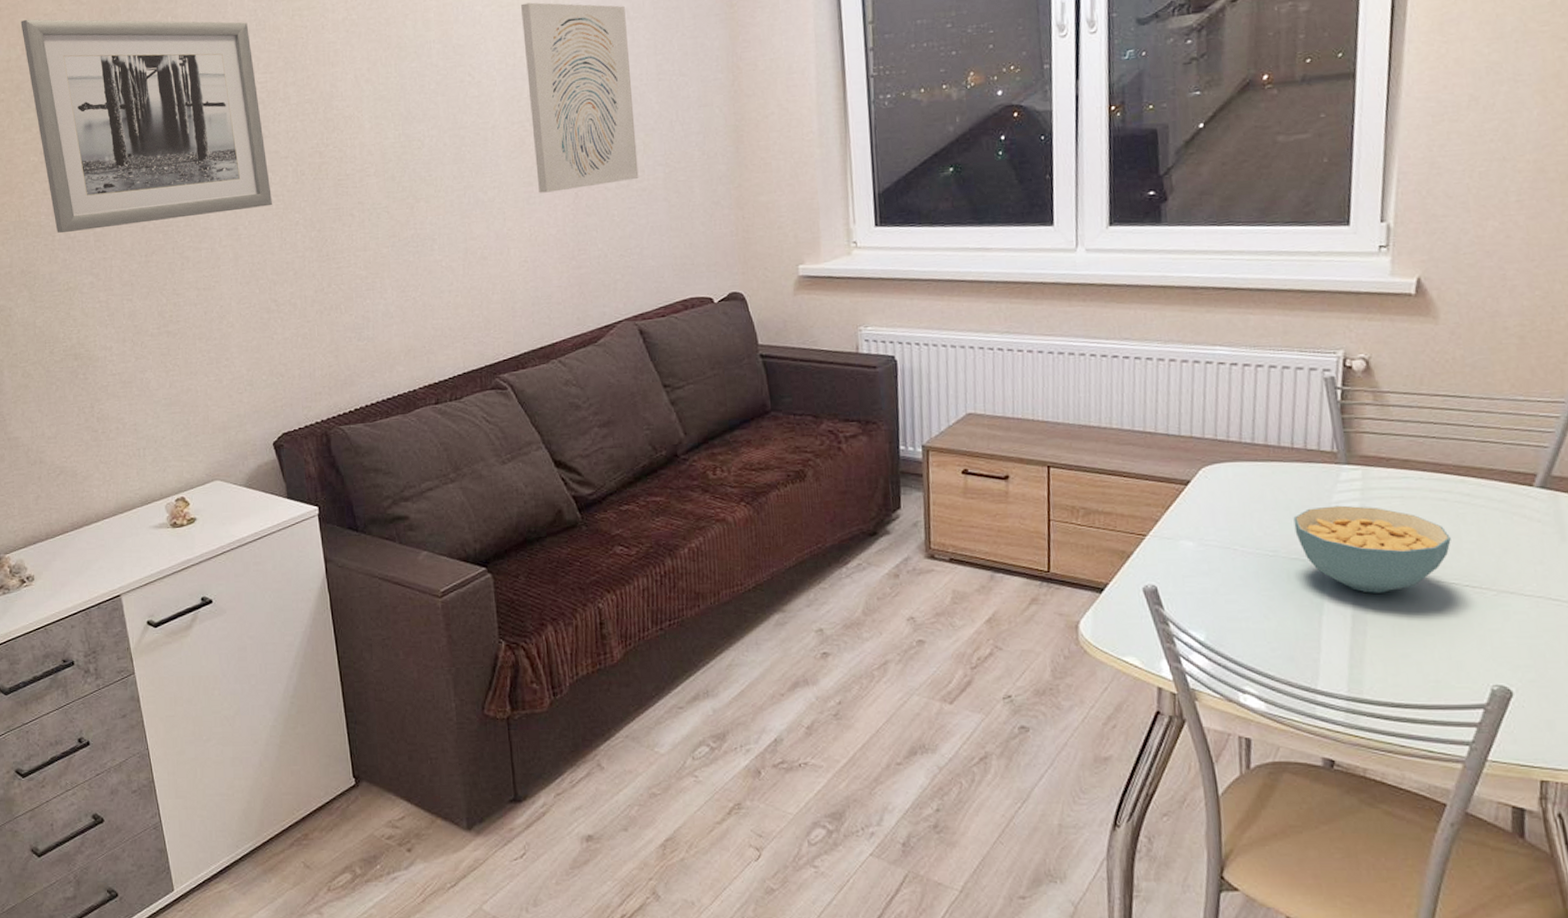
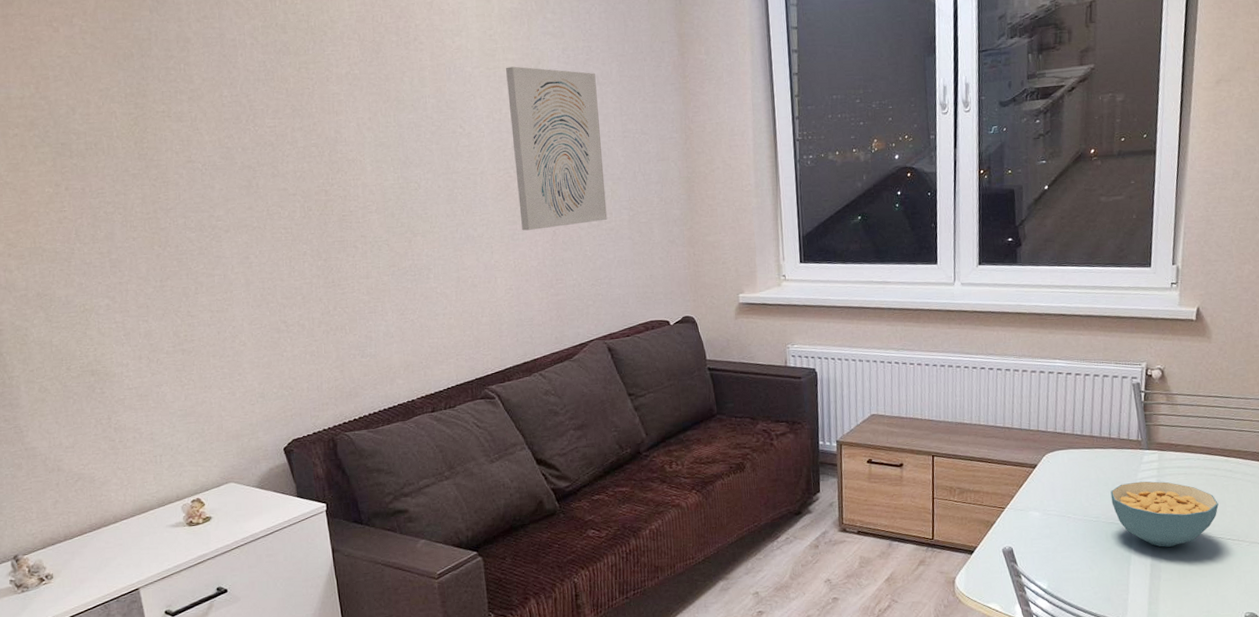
wall art: present [20,19,272,234] -> none [34,60,281,260]

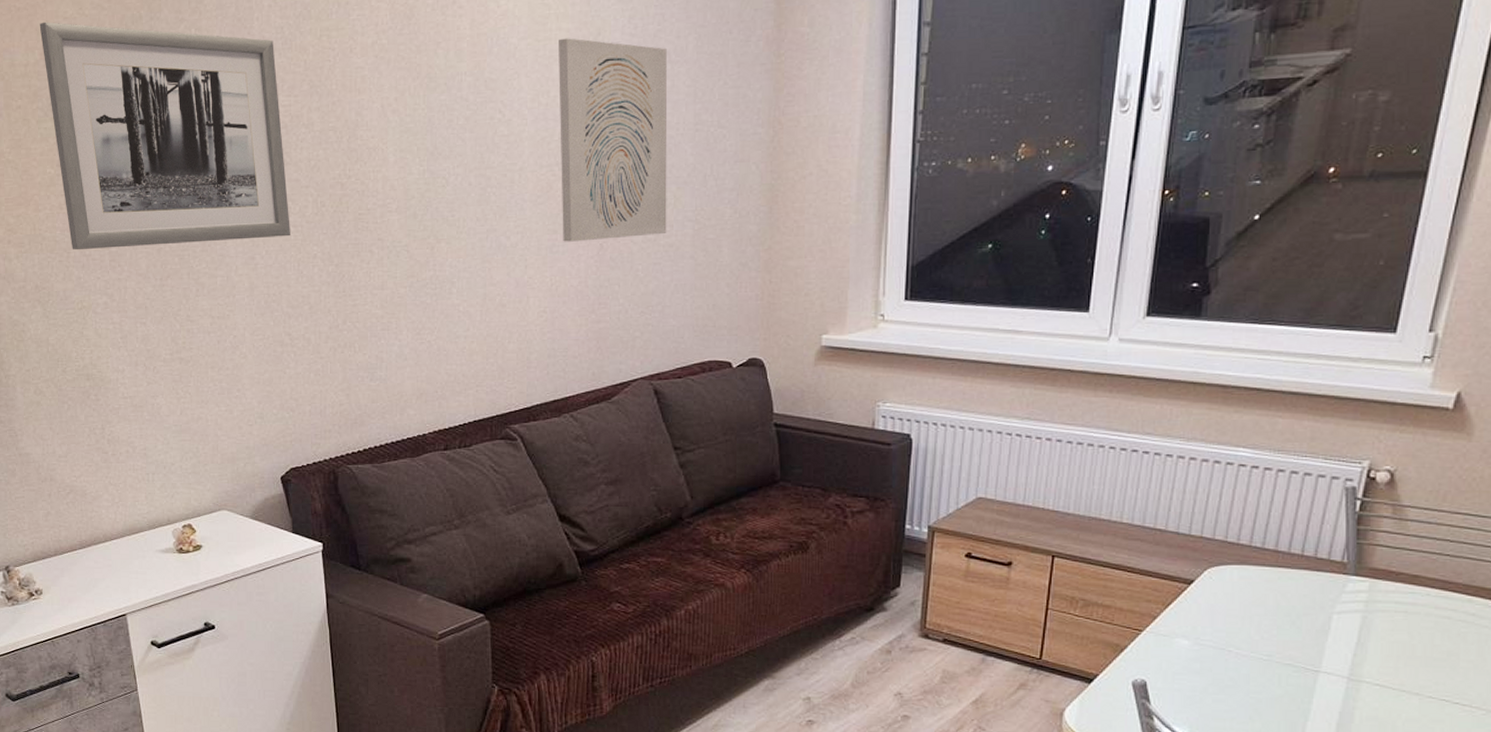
wall art: none [34,60,281,260] -> present [39,21,290,251]
cereal bowl: present [1110,481,1219,547] -> none [1292,615,1448,704]

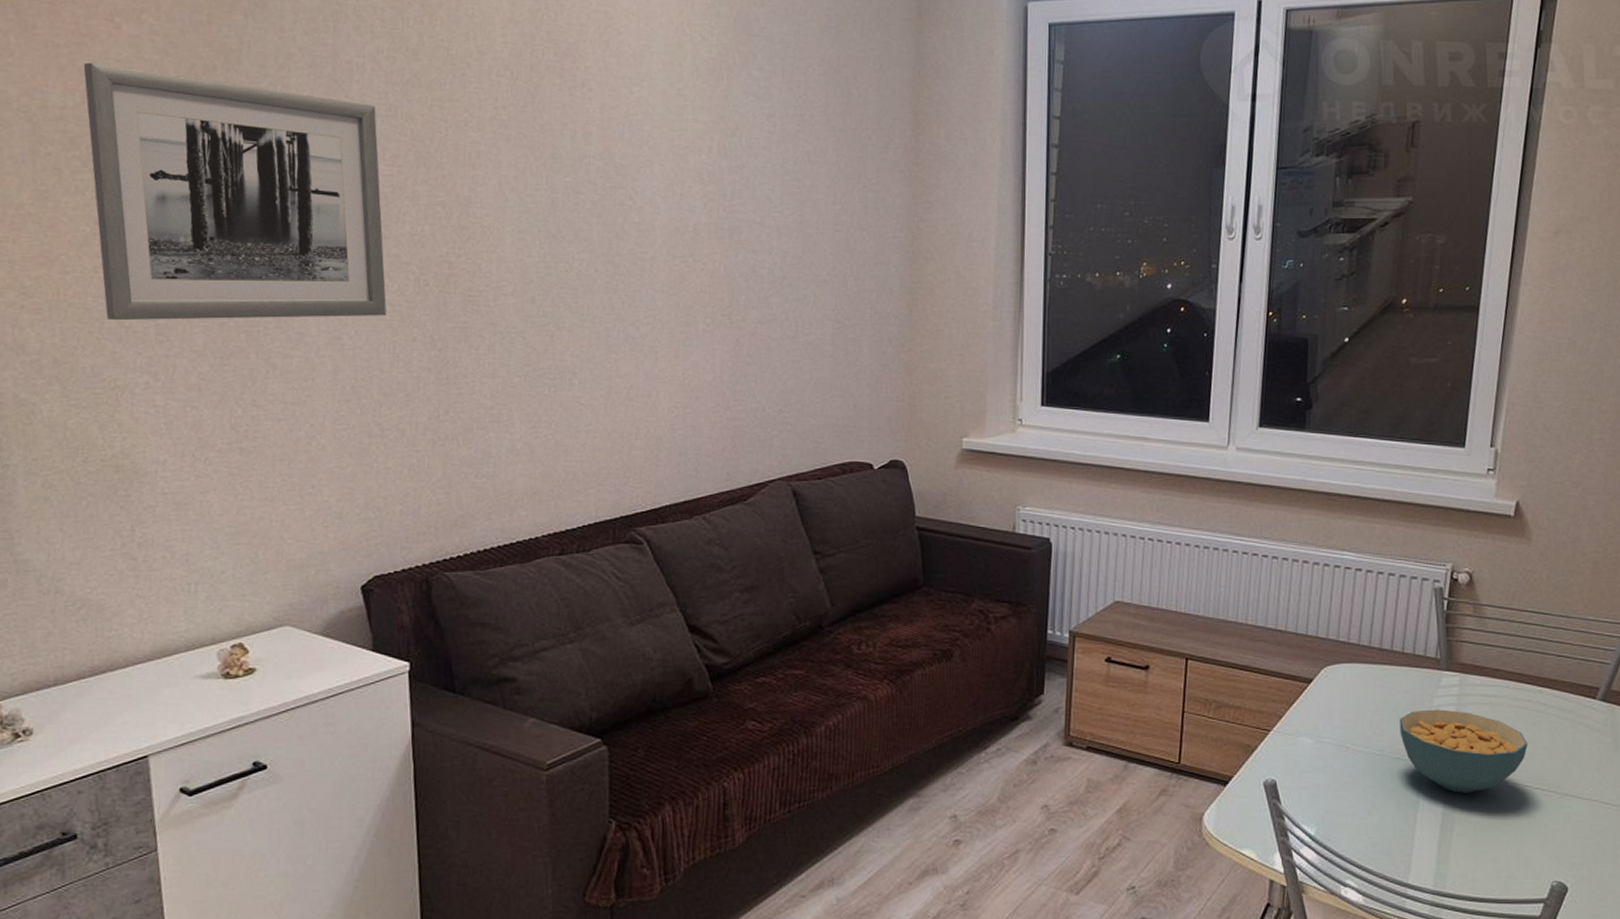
wall art: present [558,38,668,242] -> none [694,130,807,336]
cereal bowl: none [1292,615,1448,704] -> present [1399,709,1528,793]

